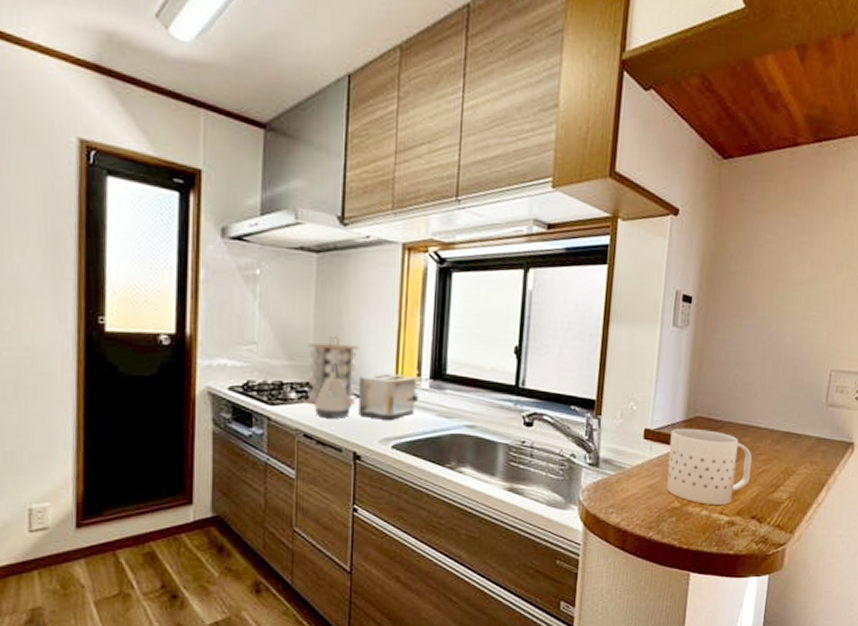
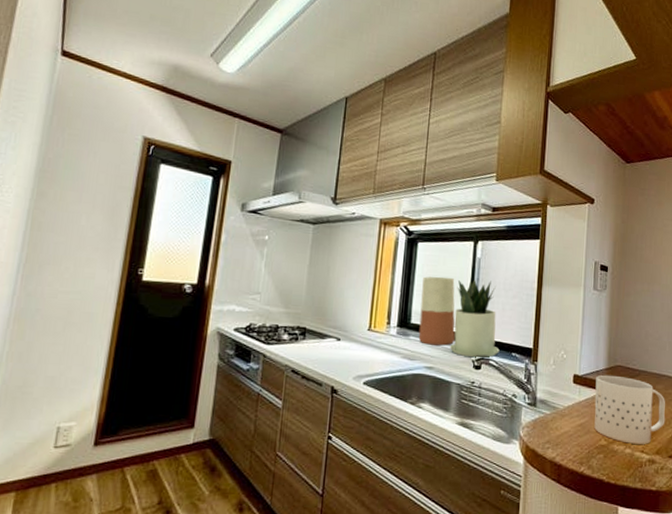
spice rack: present [306,335,359,404] -> none [295,289,341,345]
kettle: present [314,360,351,419] -> none [302,309,332,358]
toaster: present [358,372,419,420] -> none [338,320,388,360]
vase: none [456,315,501,400] -> present [418,276,455,346]
planter: none [495,318,556,413] -> present [450,280,500,358]

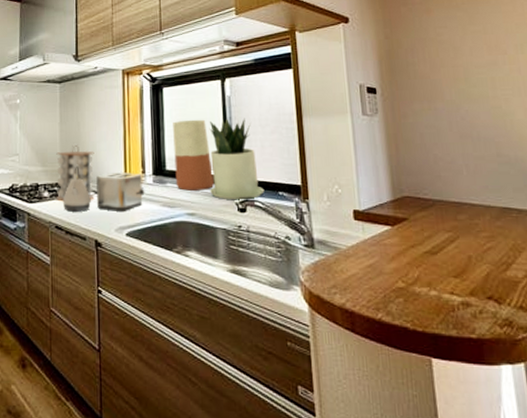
spice rack: none [295,289,341,345] -> present [56,144,95,200]
kettle: none [302,309,332,358] -> present [62,164,91,212]
toaster: none [338,320,388,360] -> present [96,171,145,211]
mug: present [594,375,666,444] -> none [380,207,476,285]

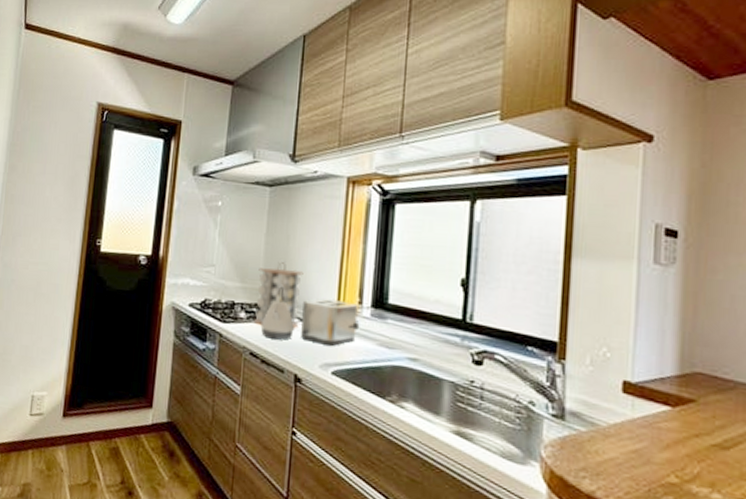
vase: present [173,119,214,191] -> none [398,246,447,333]
planter: present [209,118,265,200] -> none [440,251,509,351]

